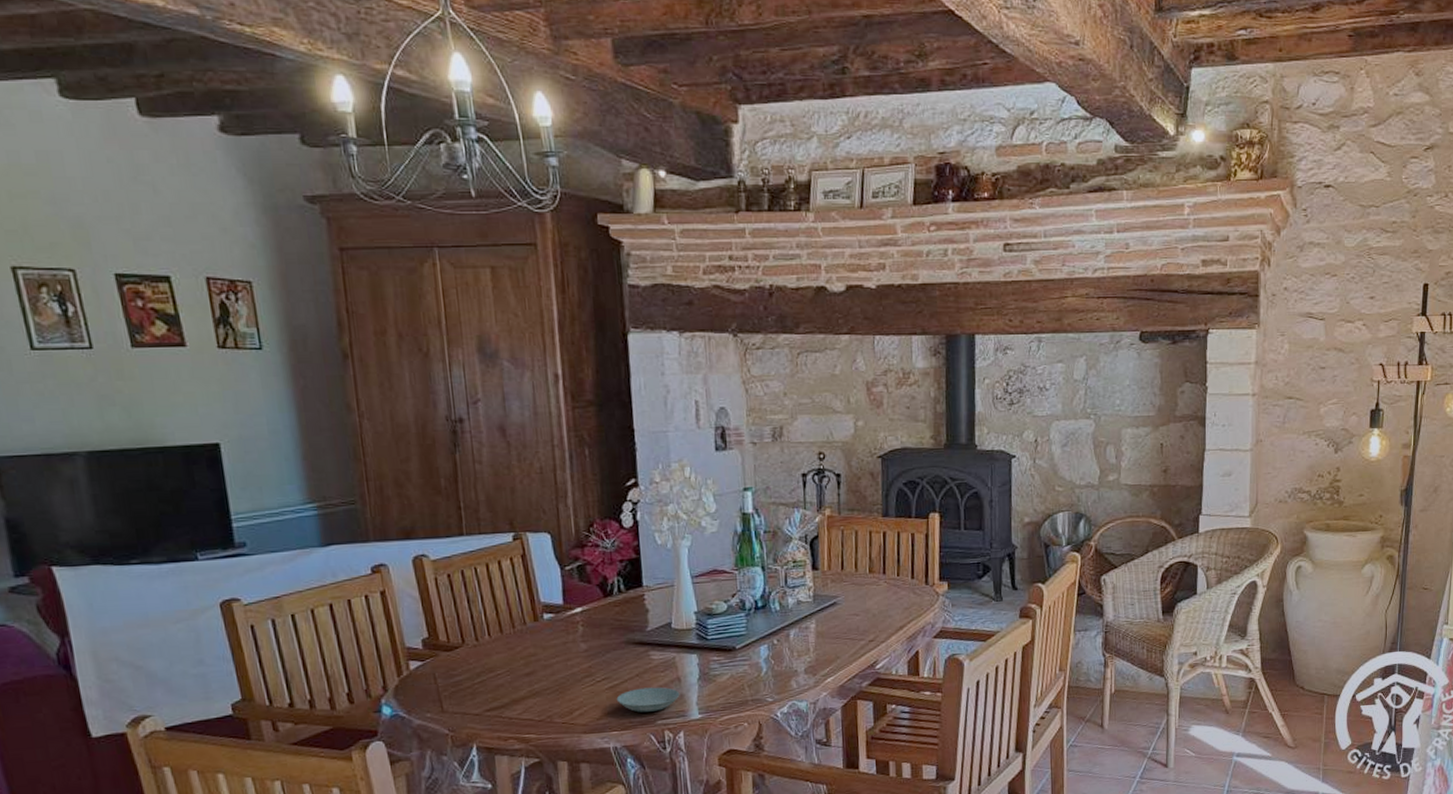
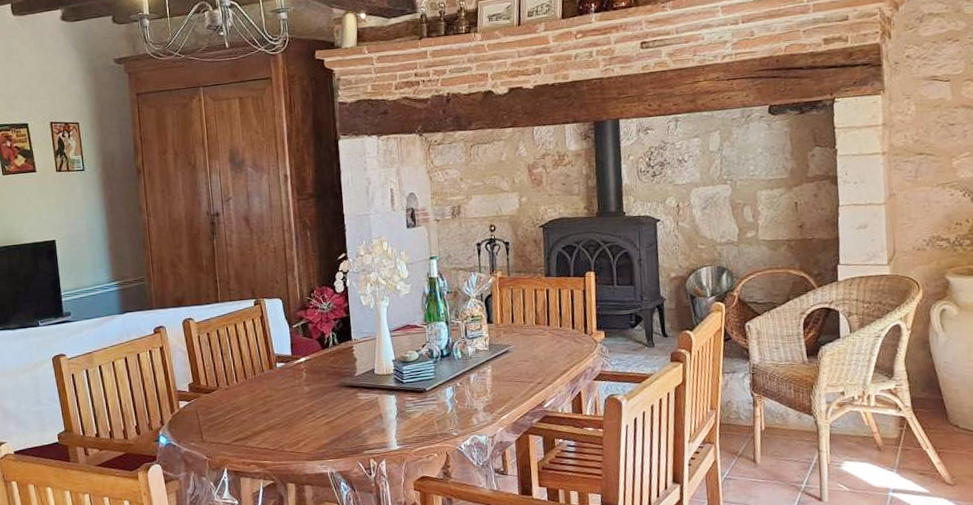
saucer: present [616,687,680,713] -> none [332,422,382,444]

